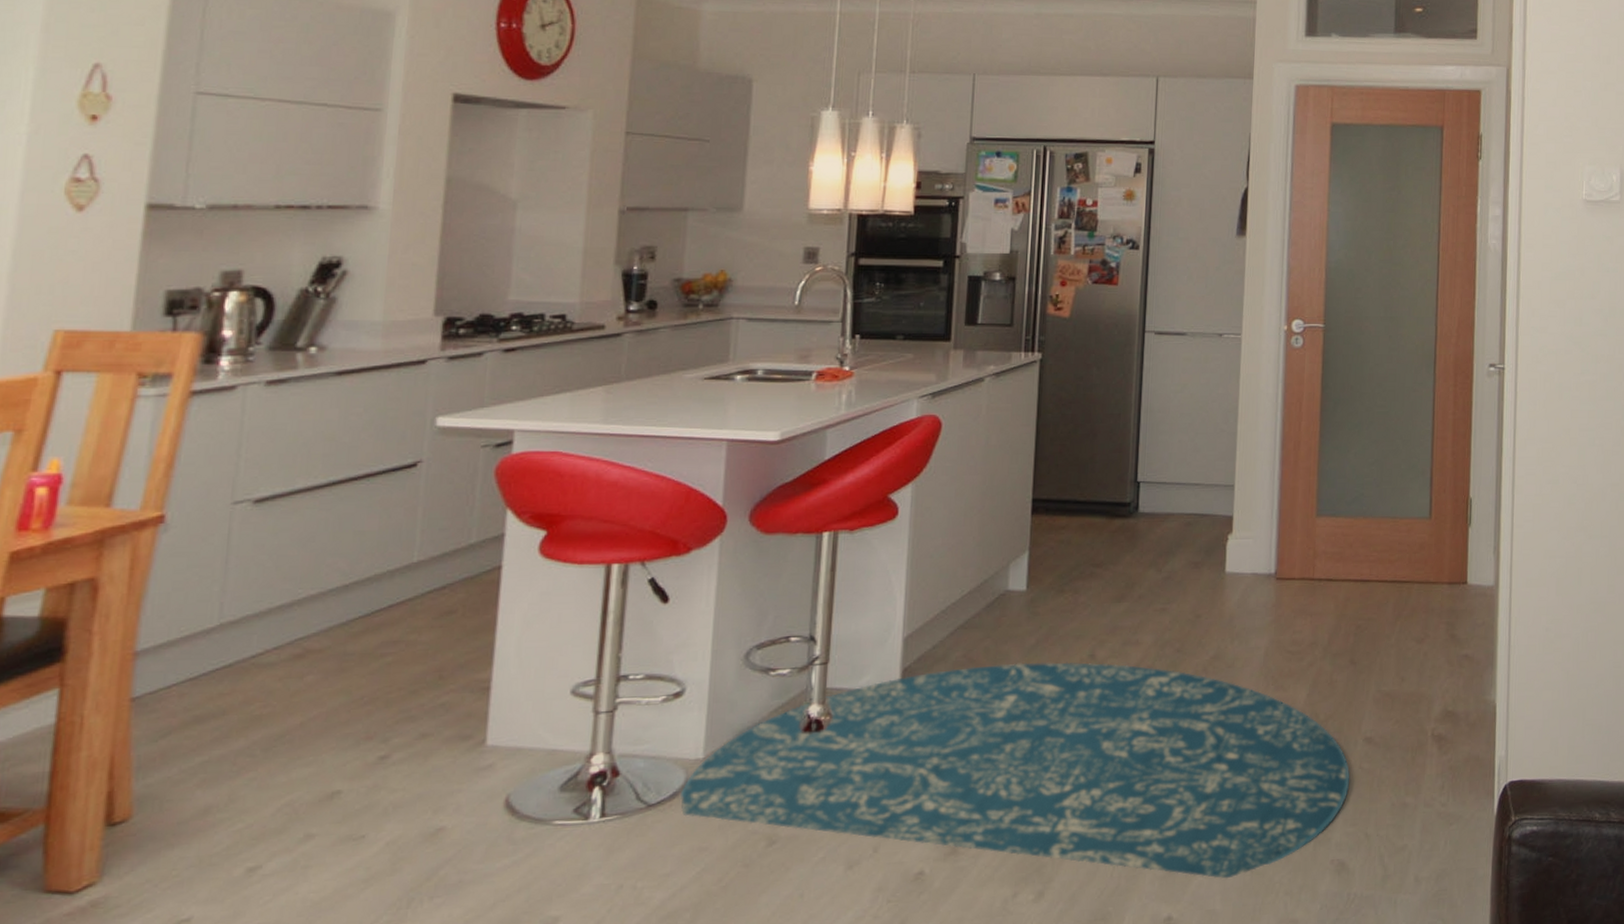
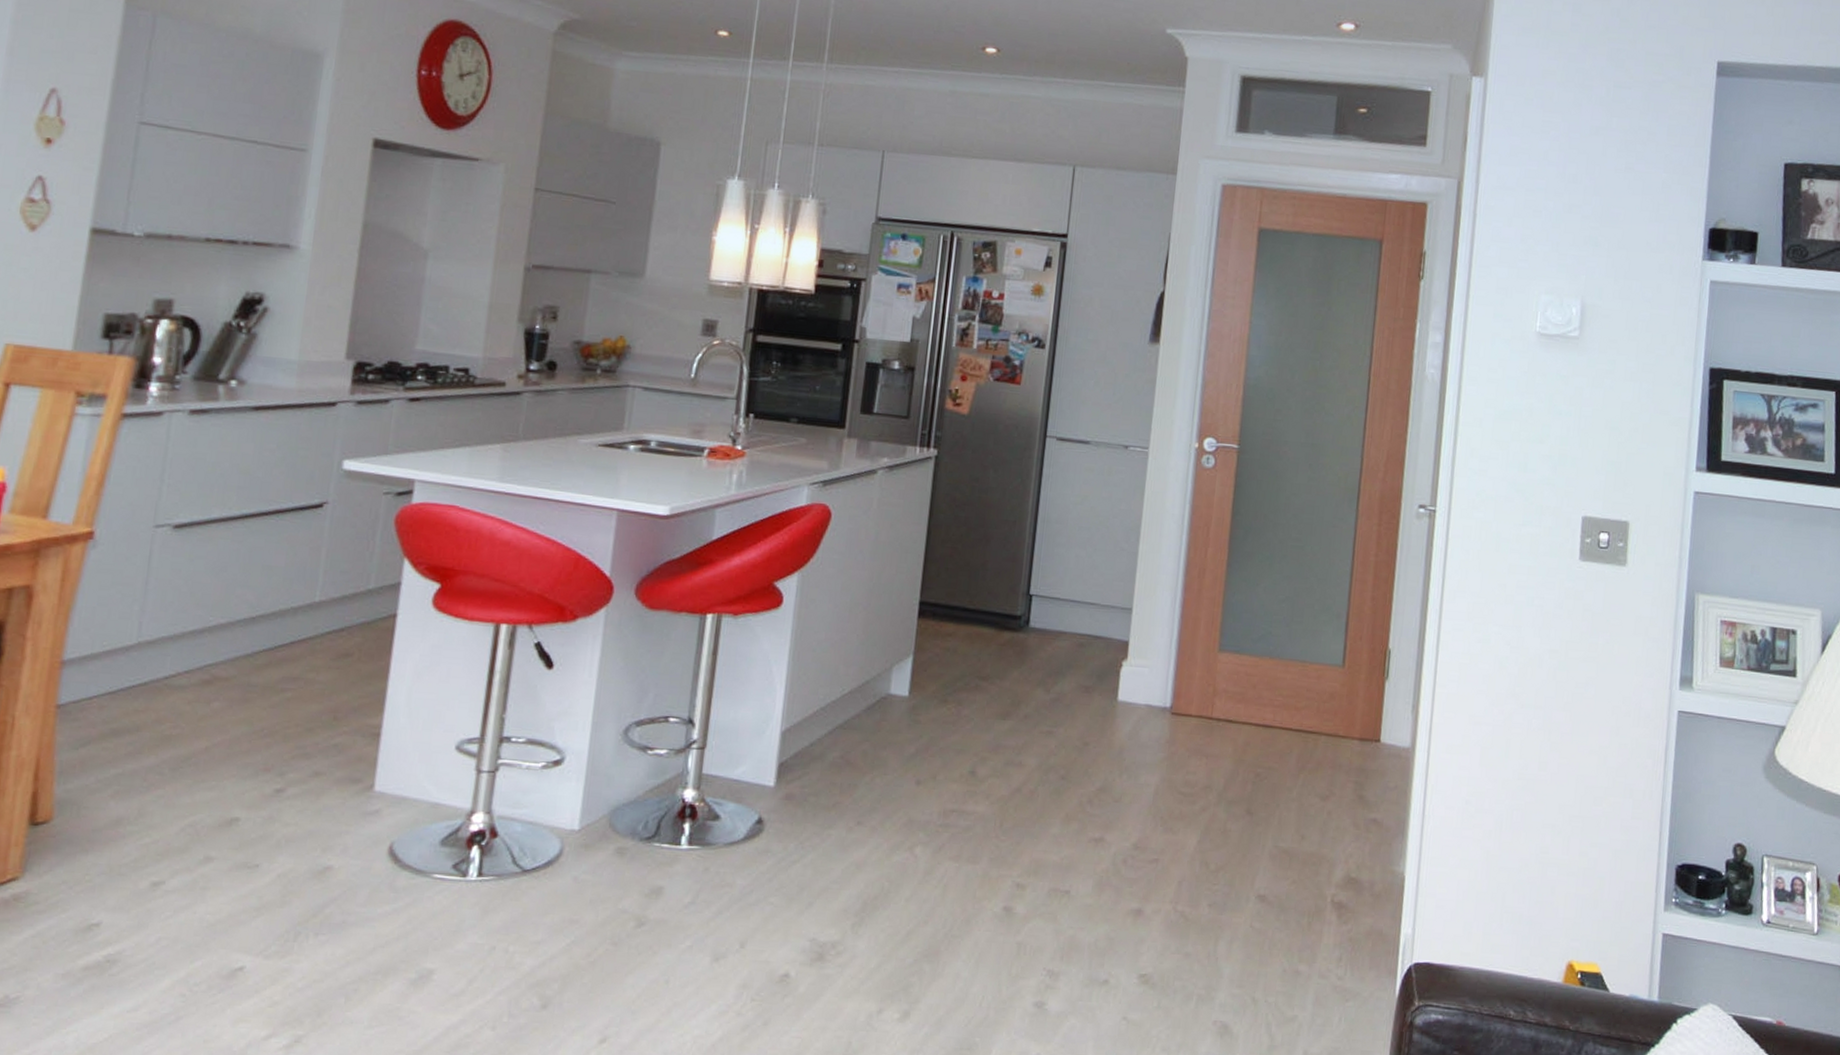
rug: present [681,662,1350,879] -> none [555,769,1240,1026]

